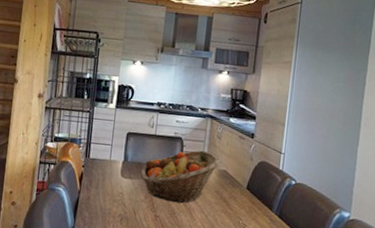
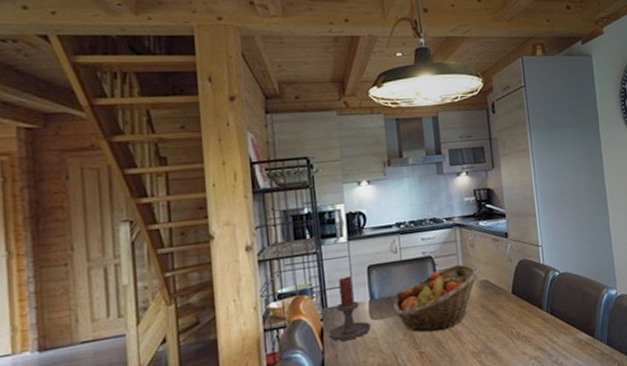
candle holder: none [86,136,121,189] -> present [328,276,372,341]

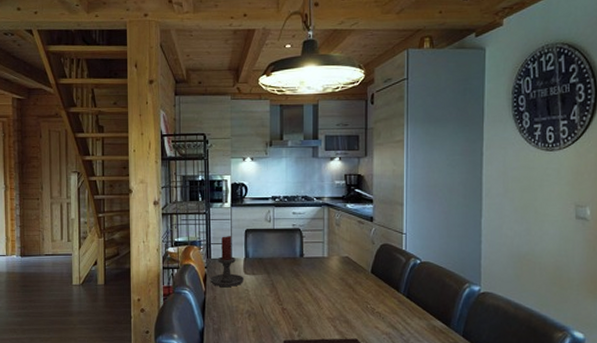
fruit basket: present [393,264,480,333] -> none [264,239,342,294]

